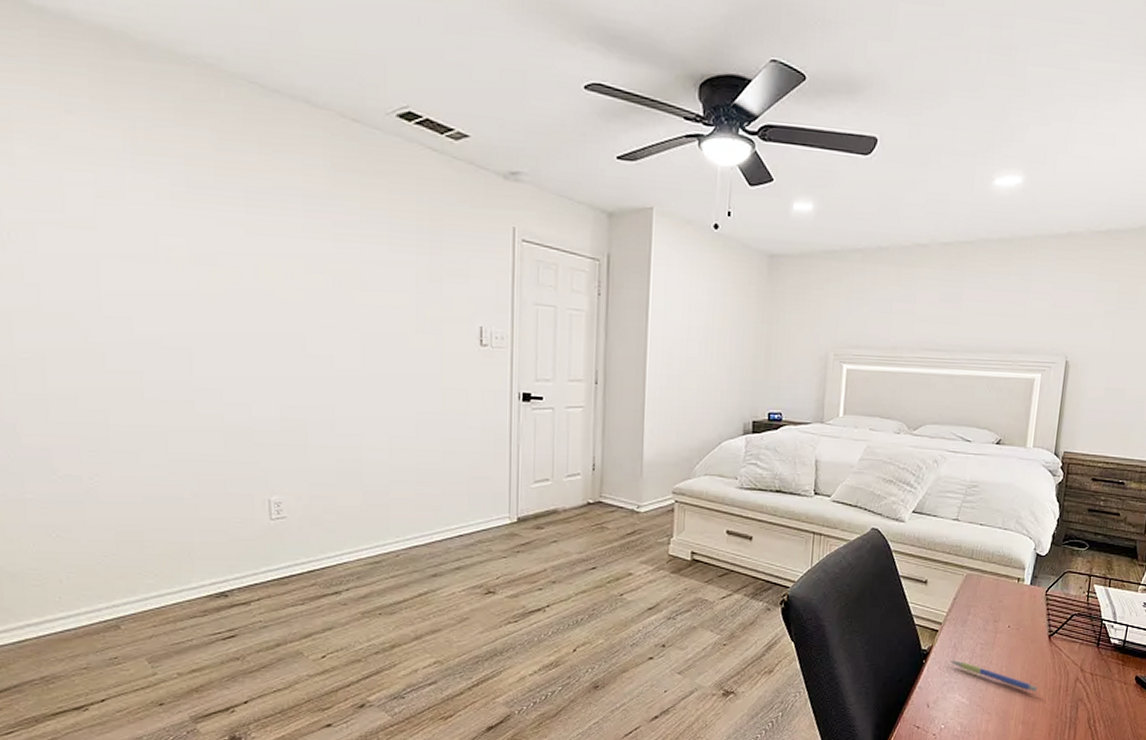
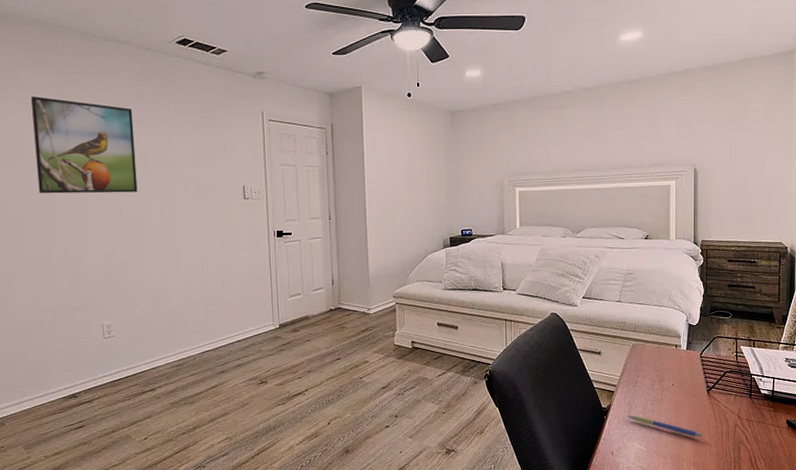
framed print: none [177,169,330,322] -> present [31,96,138,194]

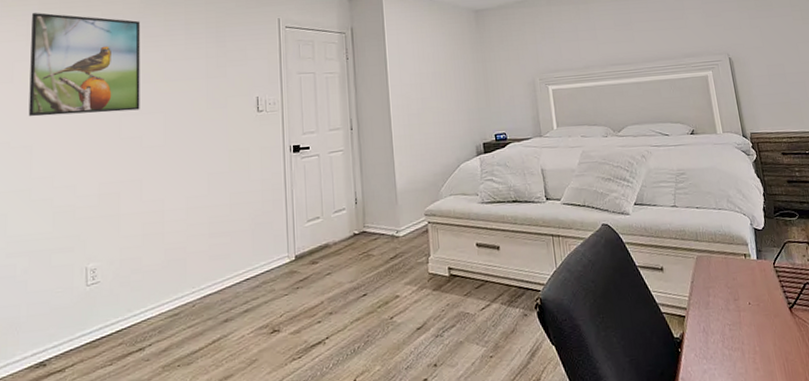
pen: present [627,415,703,438] -> none [705,345,796,370]

